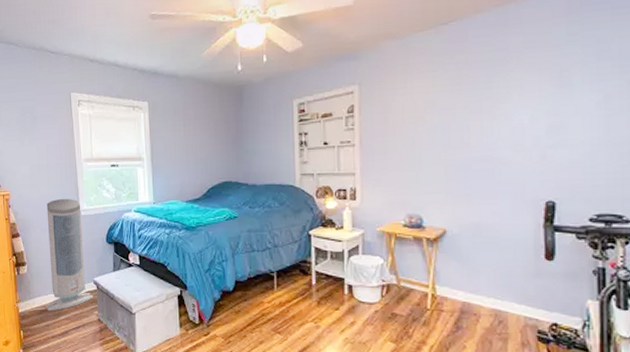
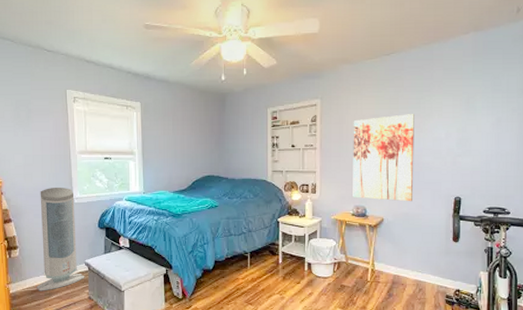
wall art: none [401,96,486,209] -> present [353,114,414,202]

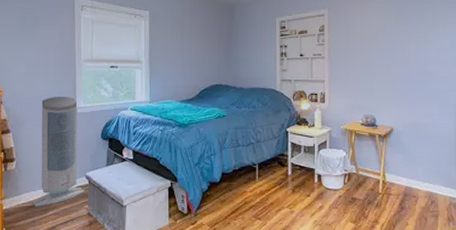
wall art: present [353,114,414,202] -> none [360,24,422,111]

